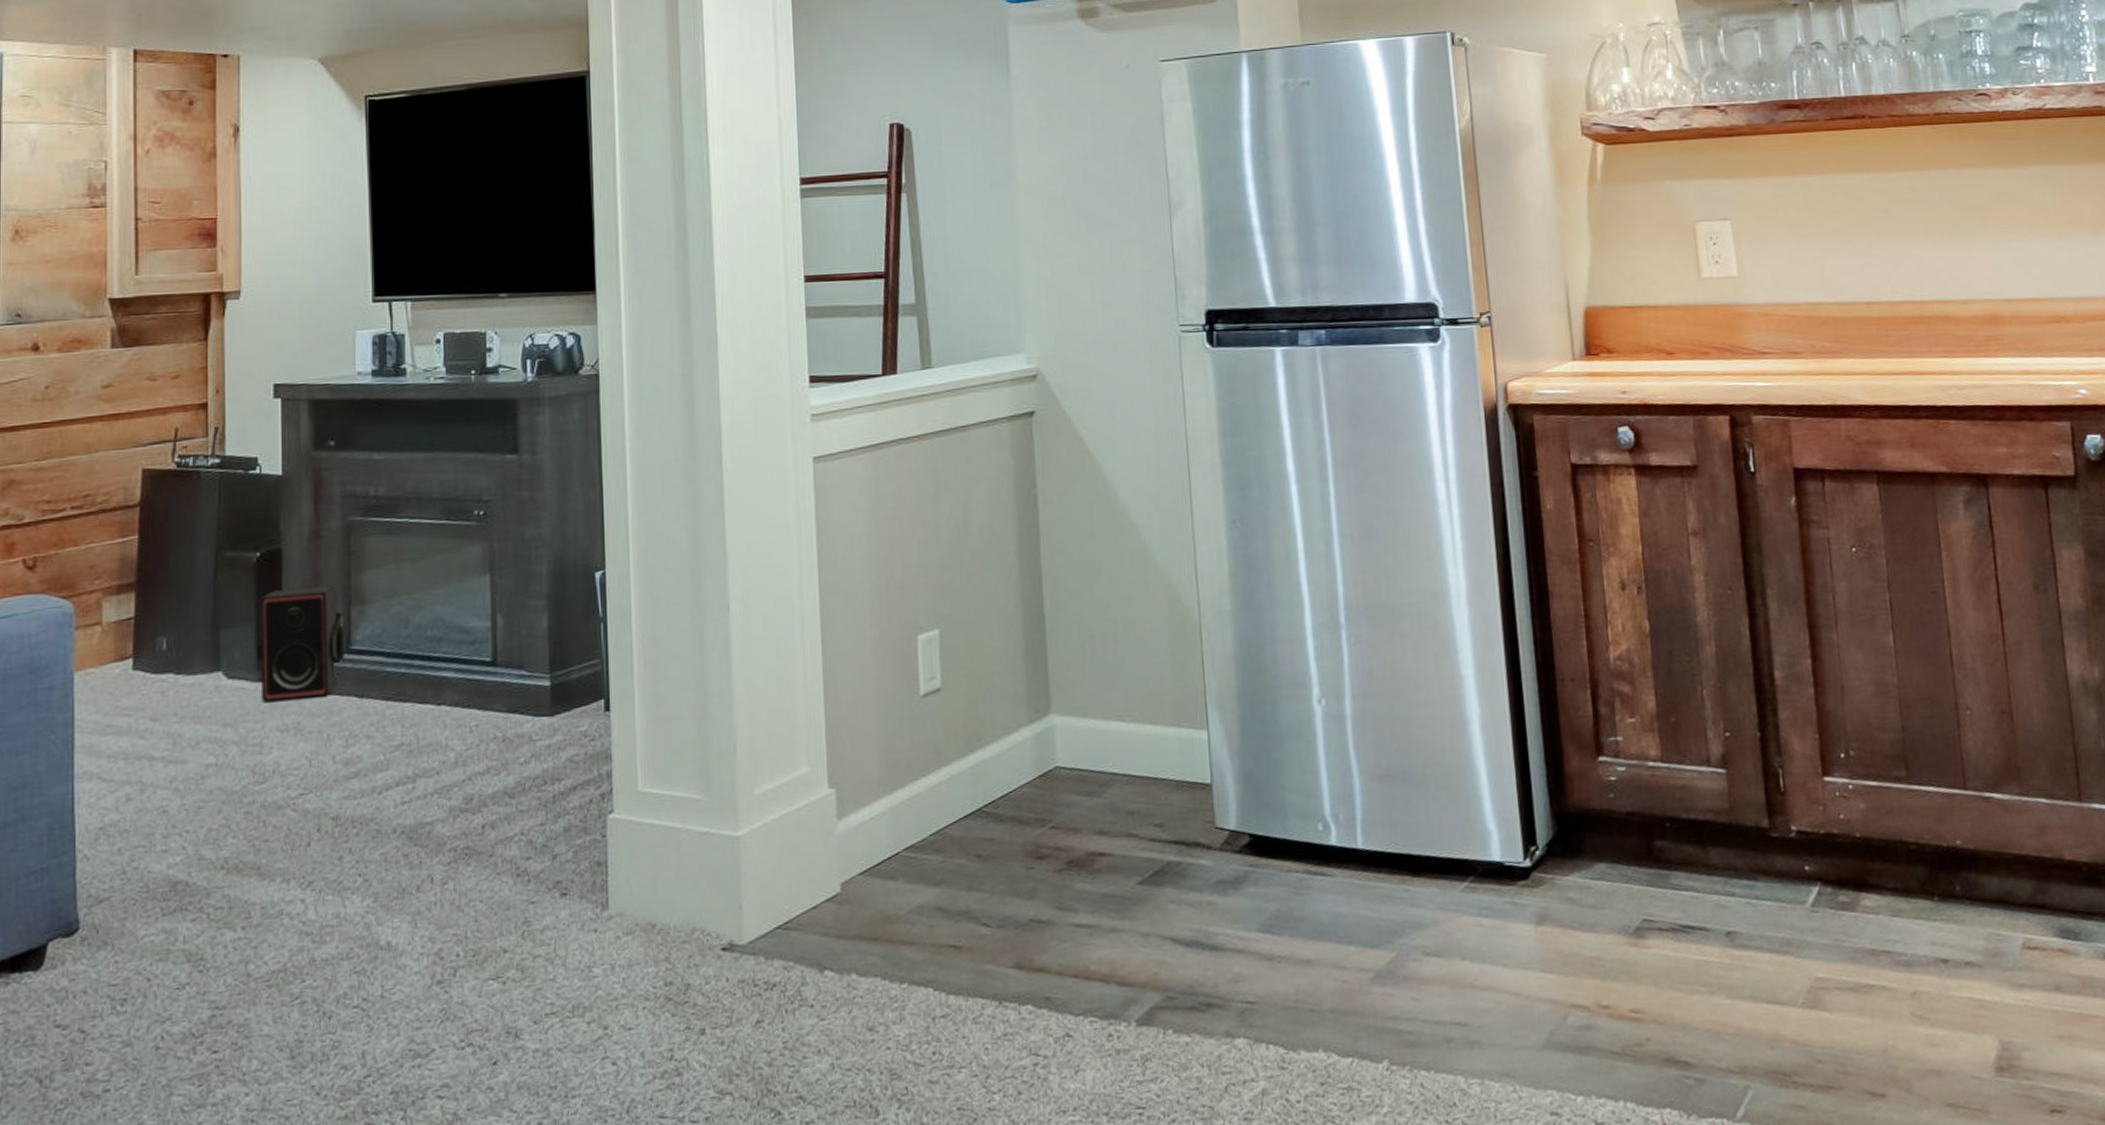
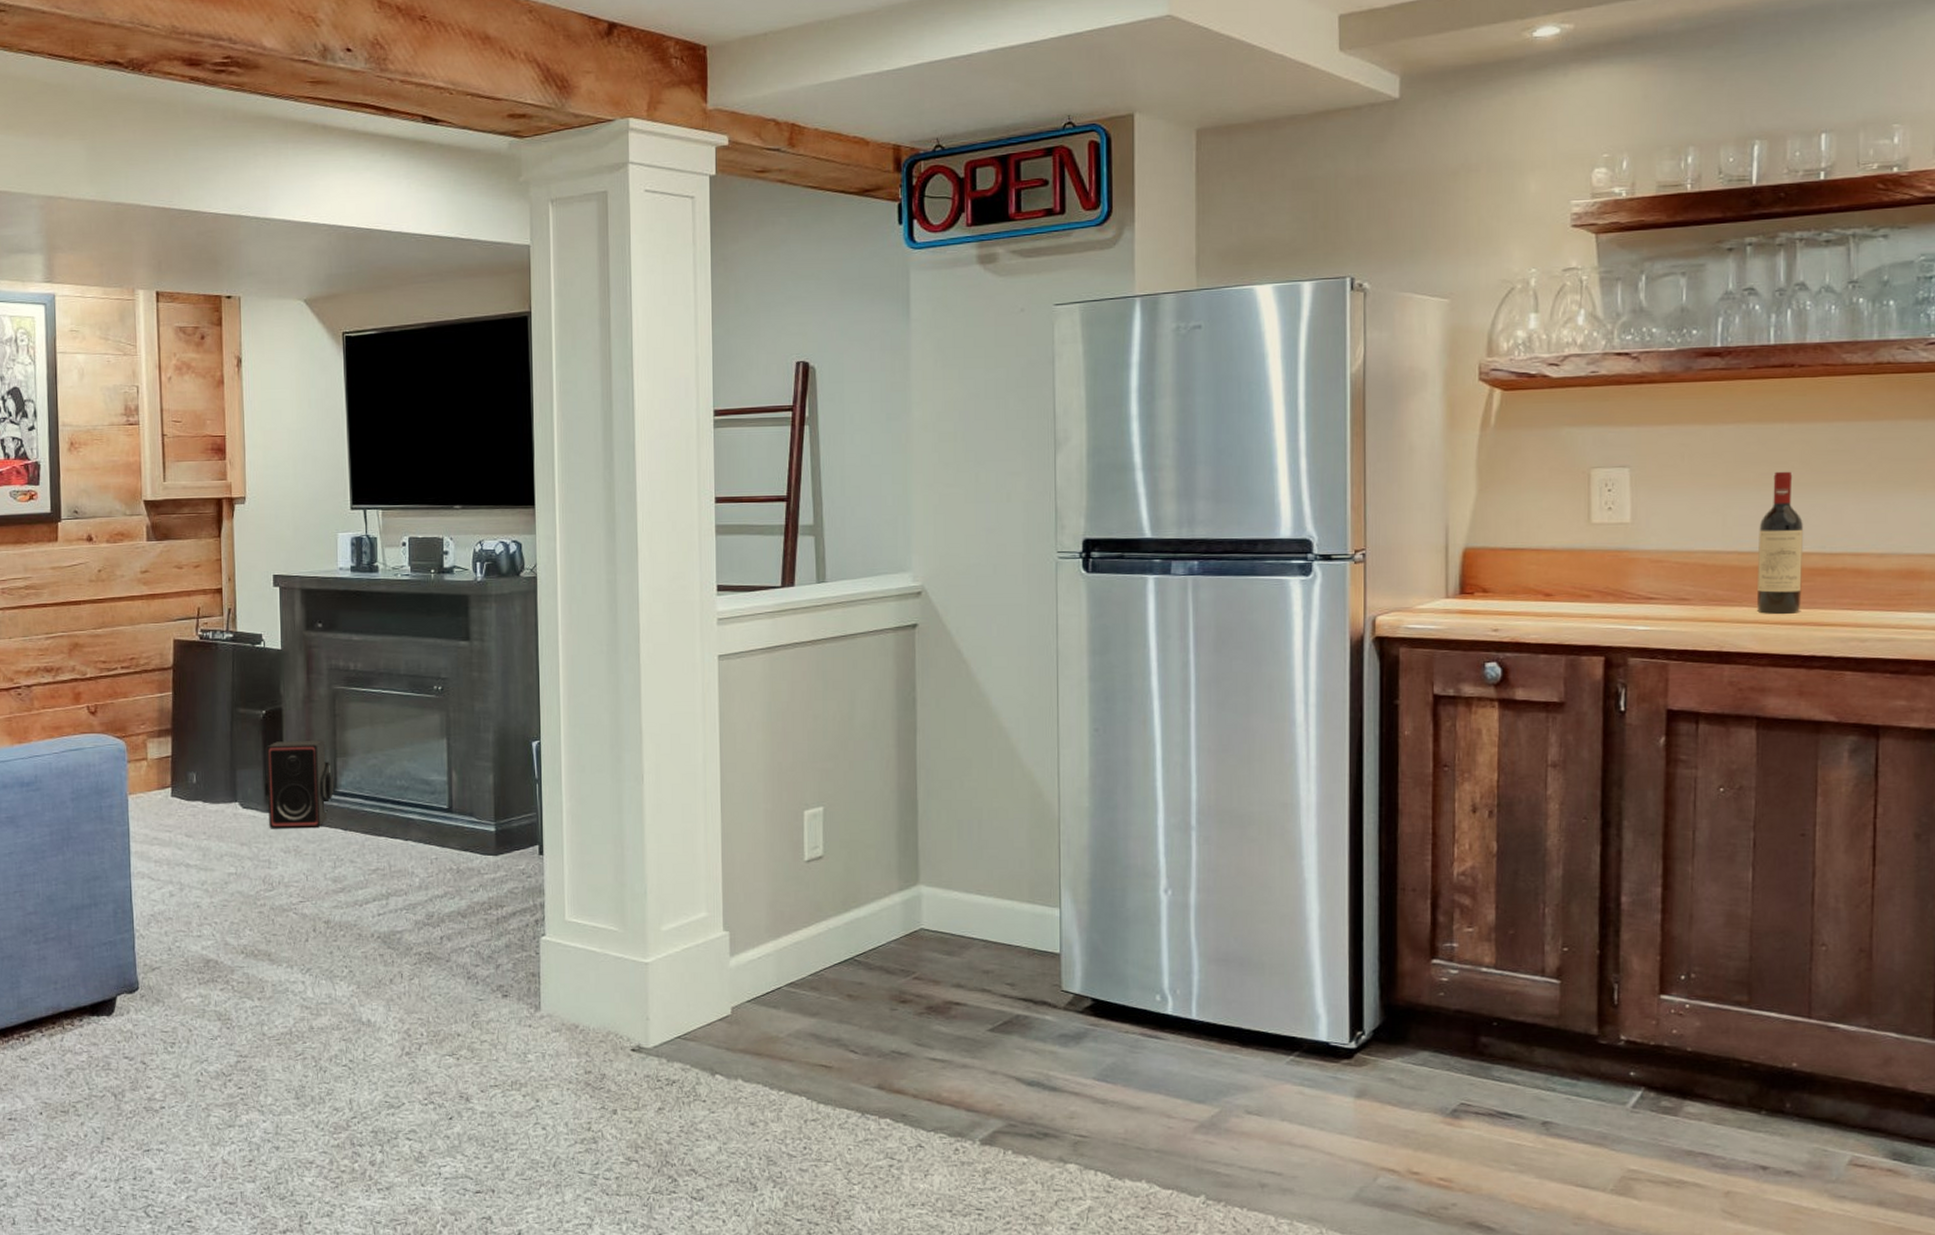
wine bottle: none [1854,220,1902,366] -> present [1756,471,1804,615]

